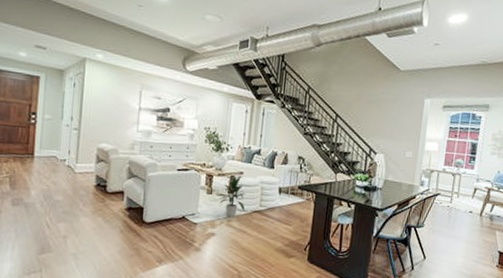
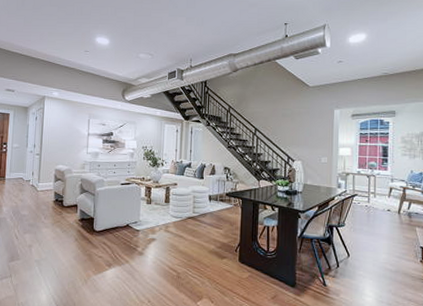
indoor plant: present [217,175,246,217] -> none [155,186,181,224]

